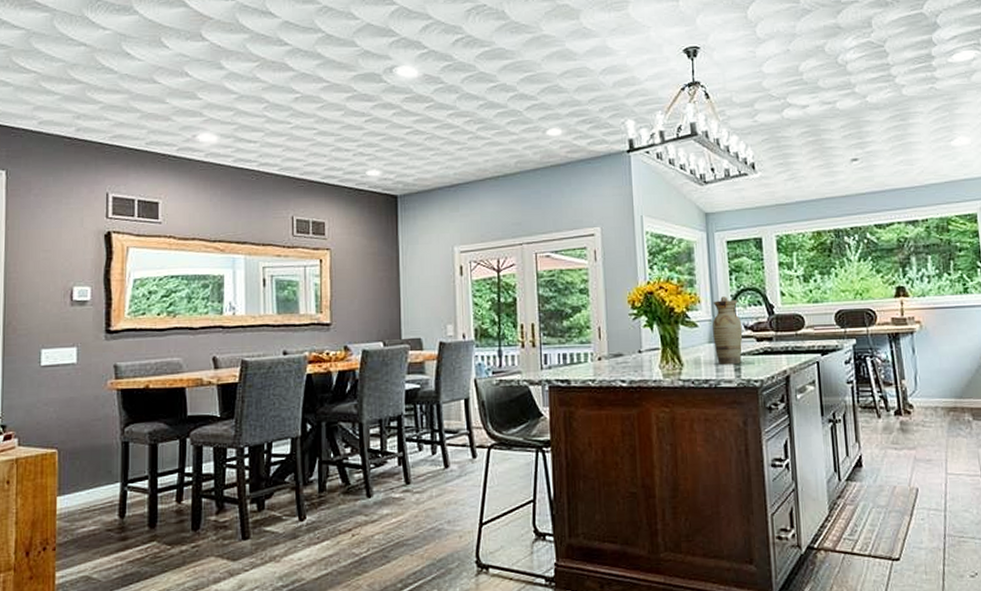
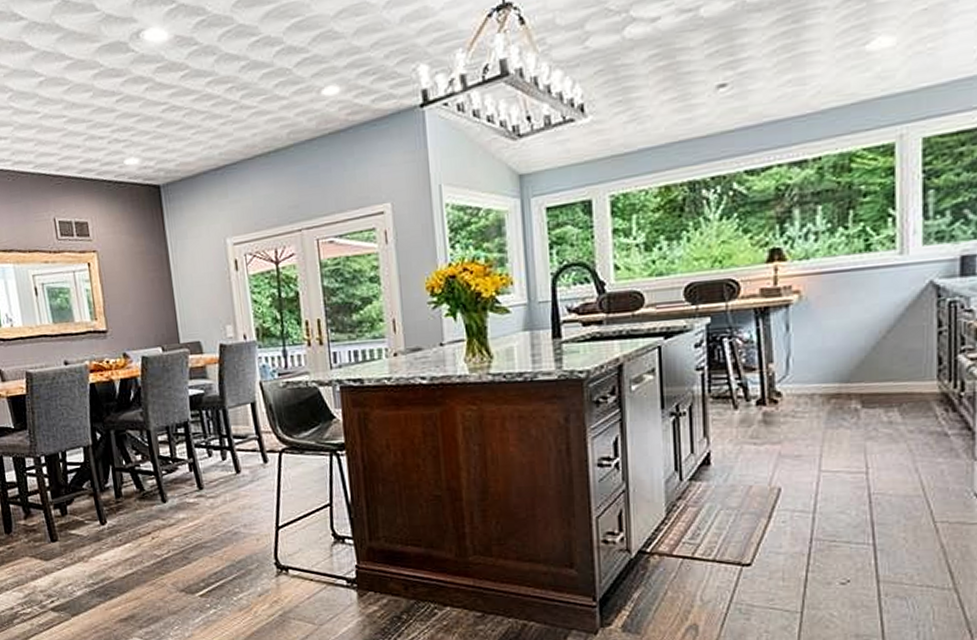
ceramic jug: present [712,296,743,365] -> none [528,275,566,355]

